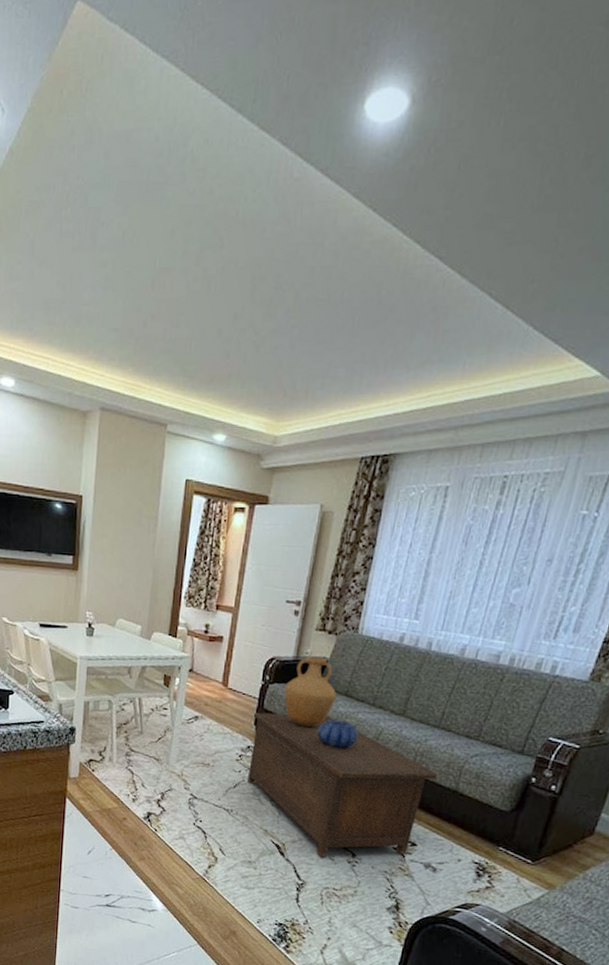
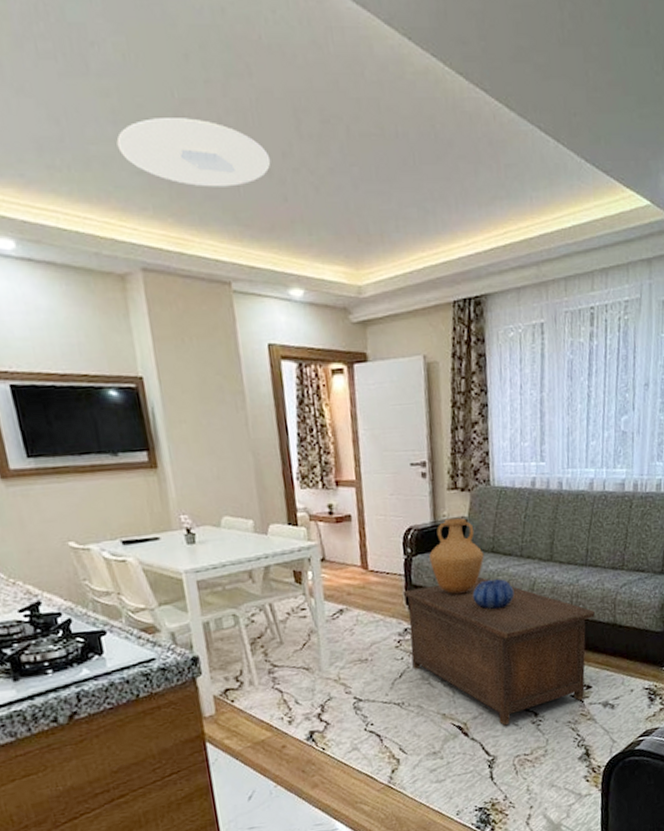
ceiling light: none [103,284,223,343] -> present [116,118,271,187]

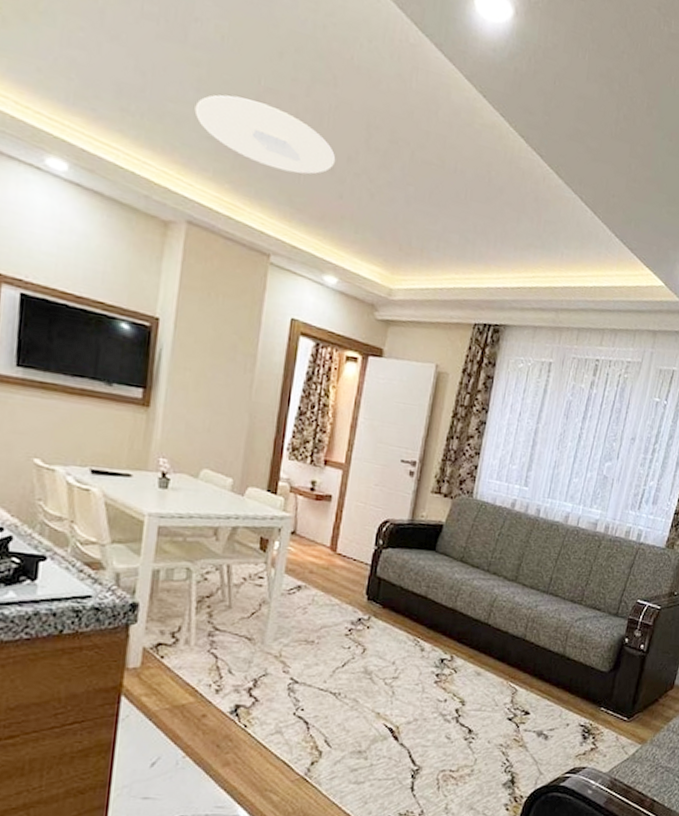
cabinet: present [402,577,595,726] -> none [358,580,547,737]
vase: present [429,517,484,595] -> none [398,519,453,596]
decorative bowl: present [472,579,515,610] -> none [433,587,474,618]

